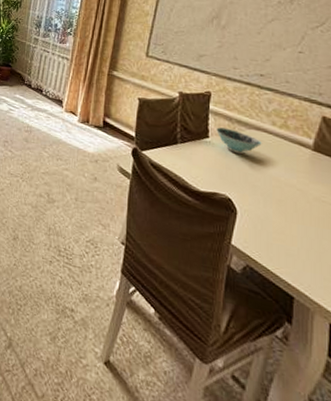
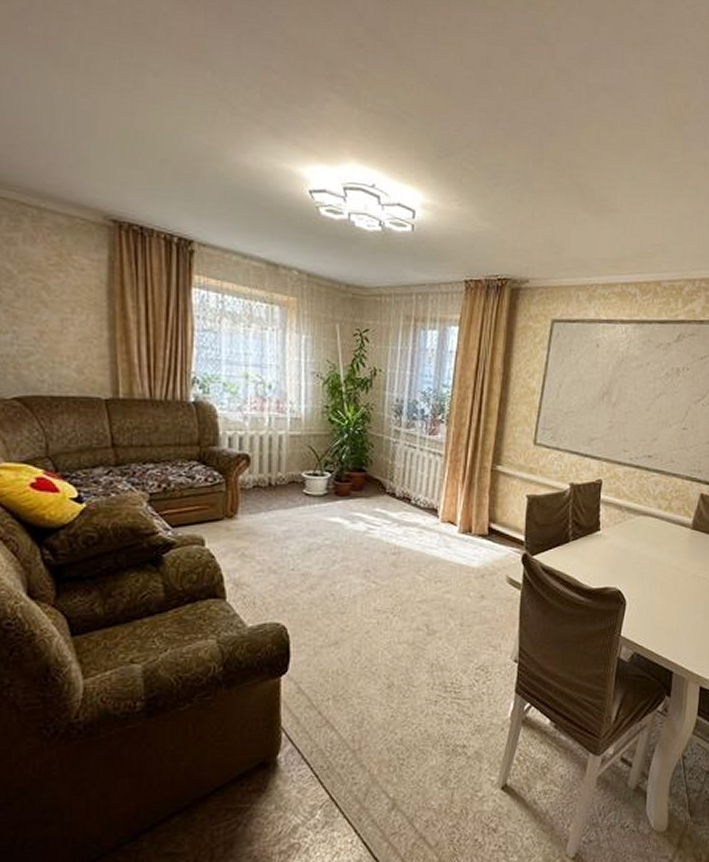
bowl: present [216,127,262,155] -> none [607,518,649,544]

